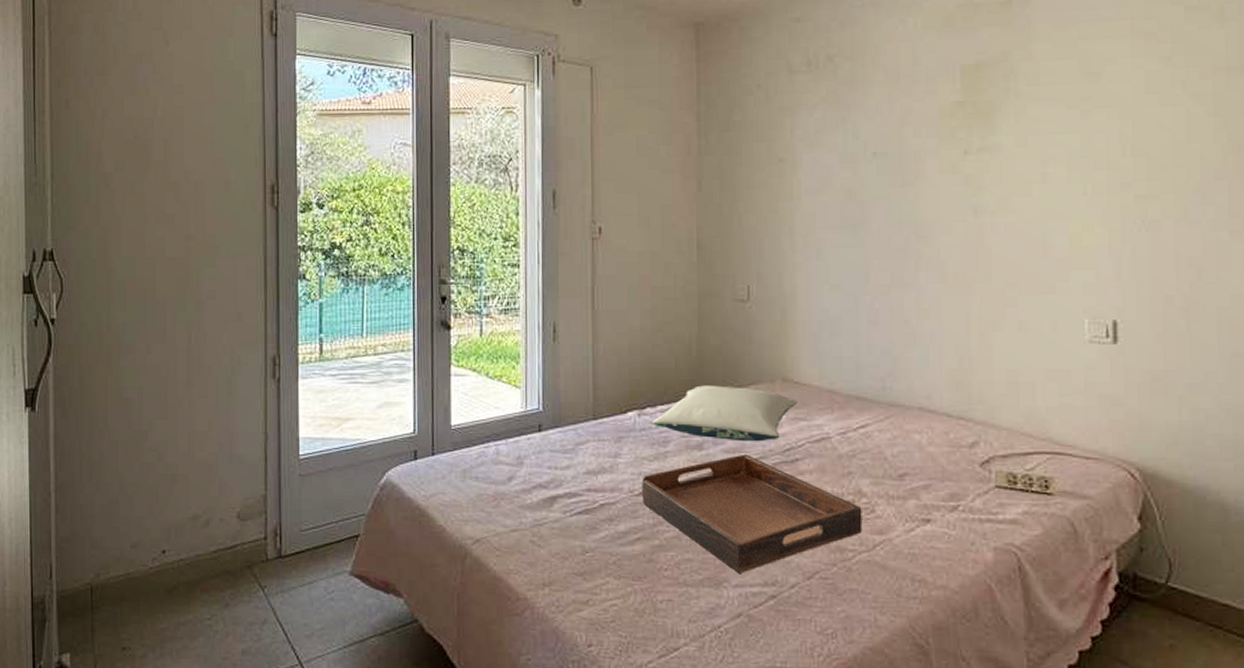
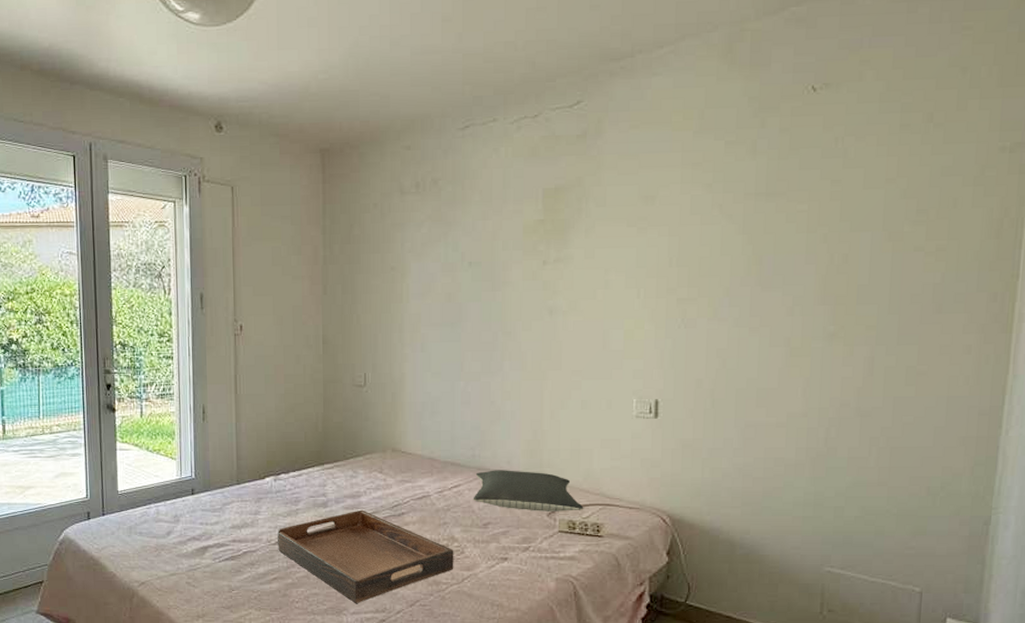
pillow: present [653,385,798,442] -> none [286,455,404,500]
pillow: none [884,406,1027,461] -> present [473,470,584,511]

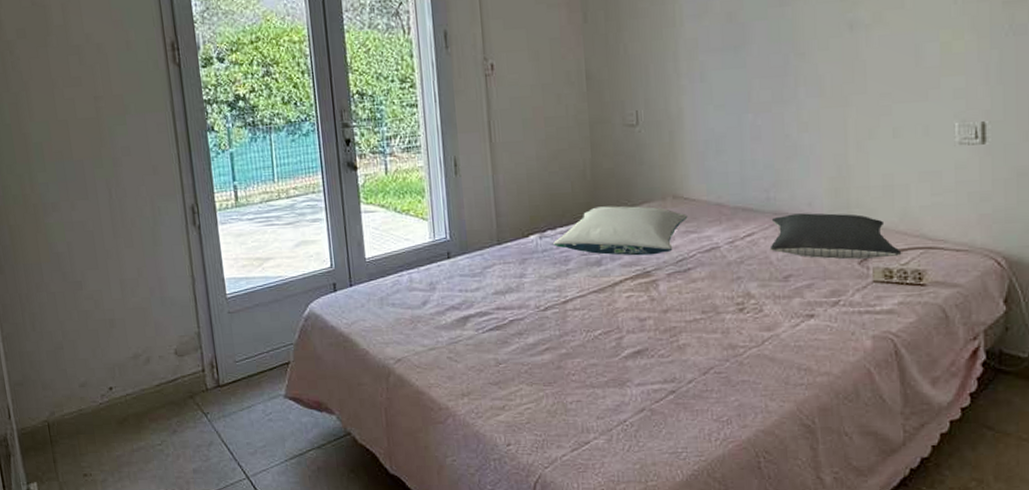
serving tray: present [278,509,454,603] -> none [547,266,752,373]
pillow: none [286,455,404,500] -> present [553,206,688,256]

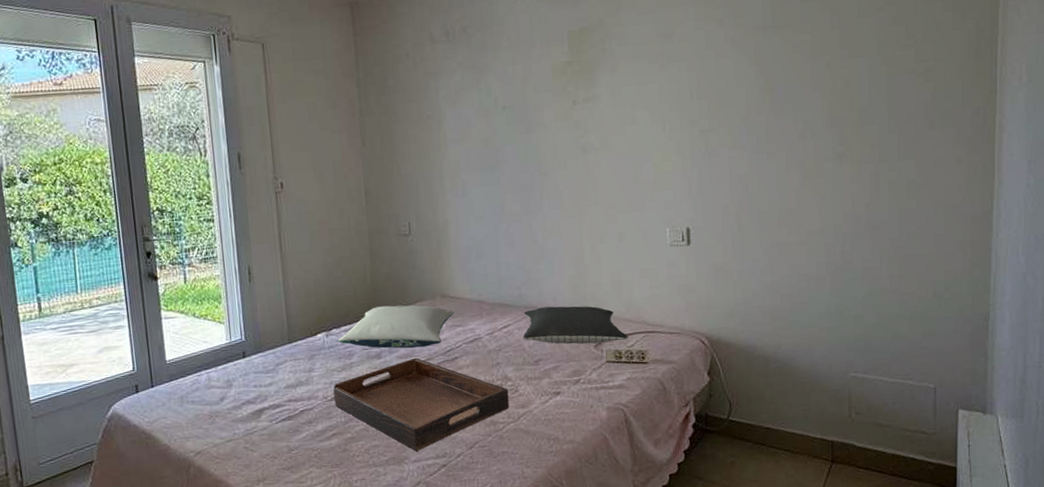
serving tray: none [547,266,752,373] -> present [333,357,510,451]

